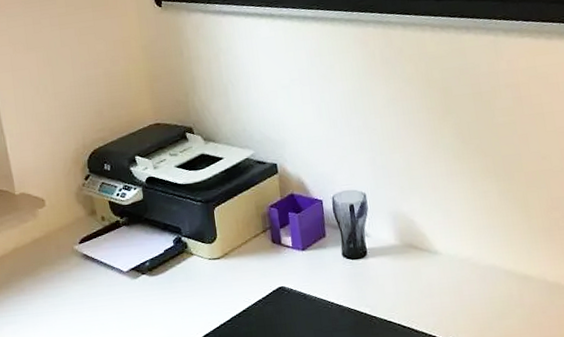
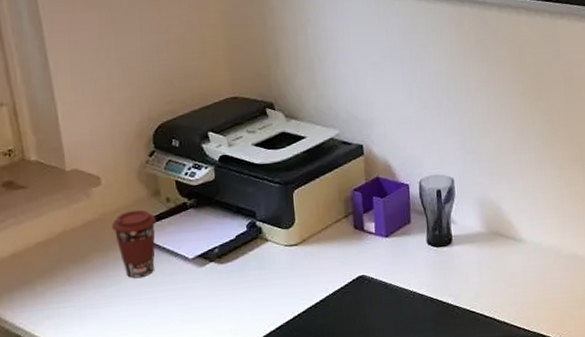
coffee cup: none [56,227,94,289] -> present [112,209,156,278]

